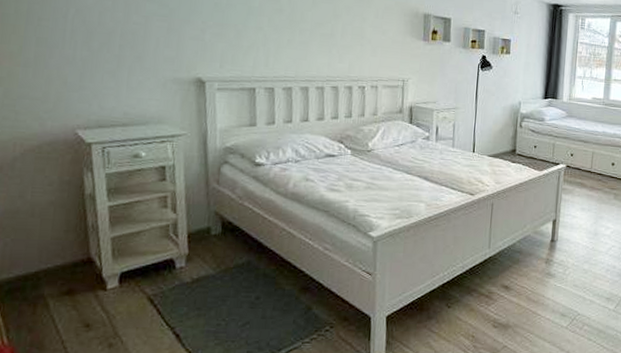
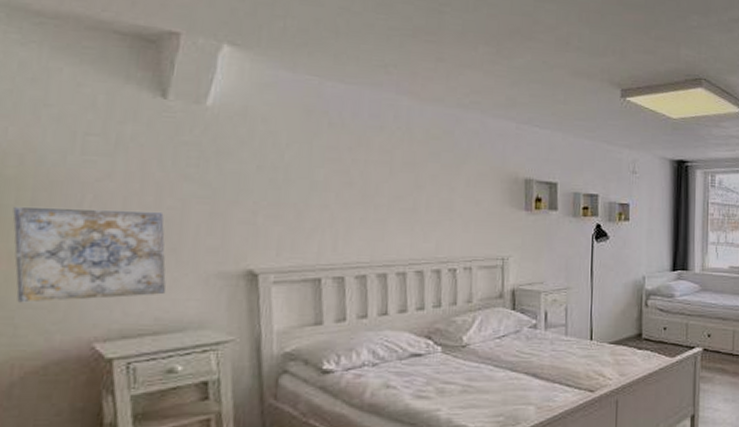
wall art: none [13,15,133,95] -> present [12,206,166,303]

